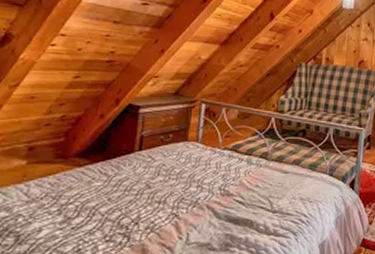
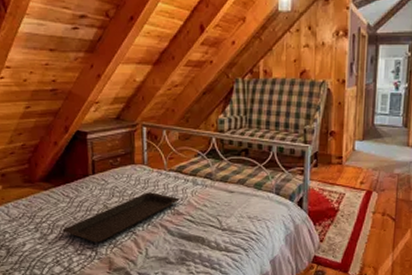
serving tray: none [91,171,231,227] -> present [62,192,180,243]

